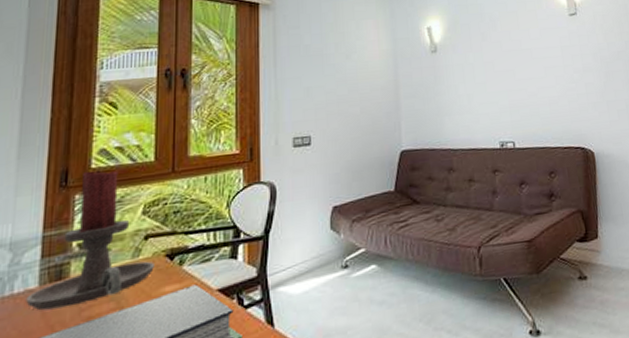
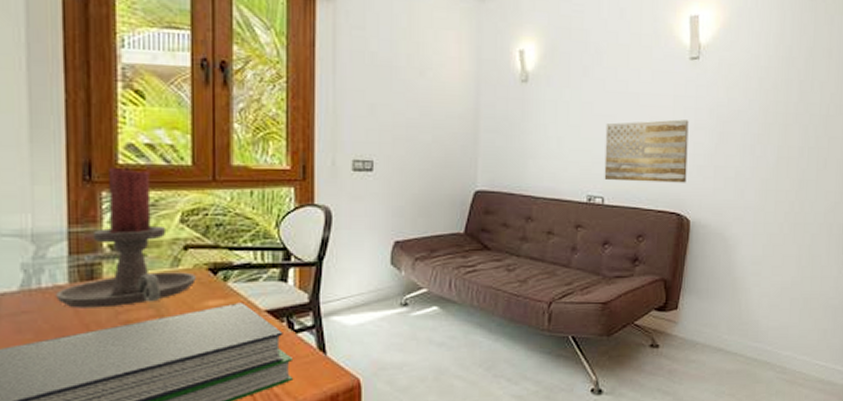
wall art: none [507,65,585,126] -> present [604,119,689,183]

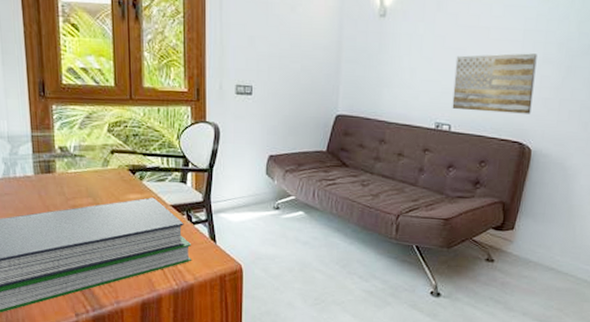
candle holder: present [56,166,196,308] -> none [26,86,120,195]

